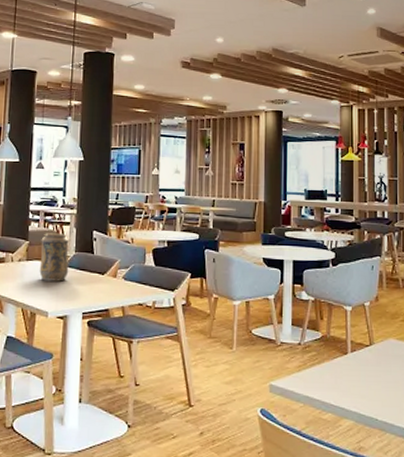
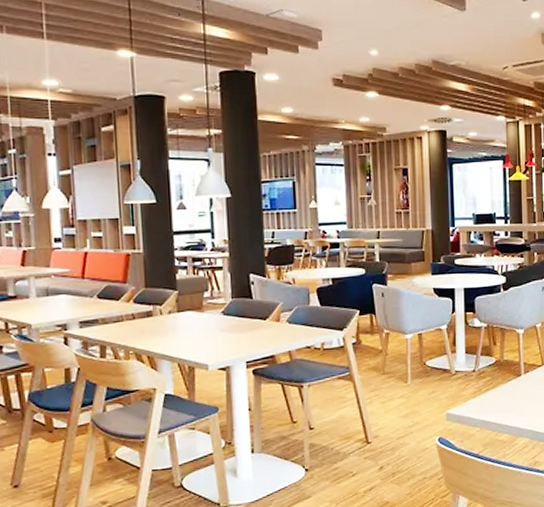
decorative vase: present [39,233,69,282] -> none [191,279,227,332]

